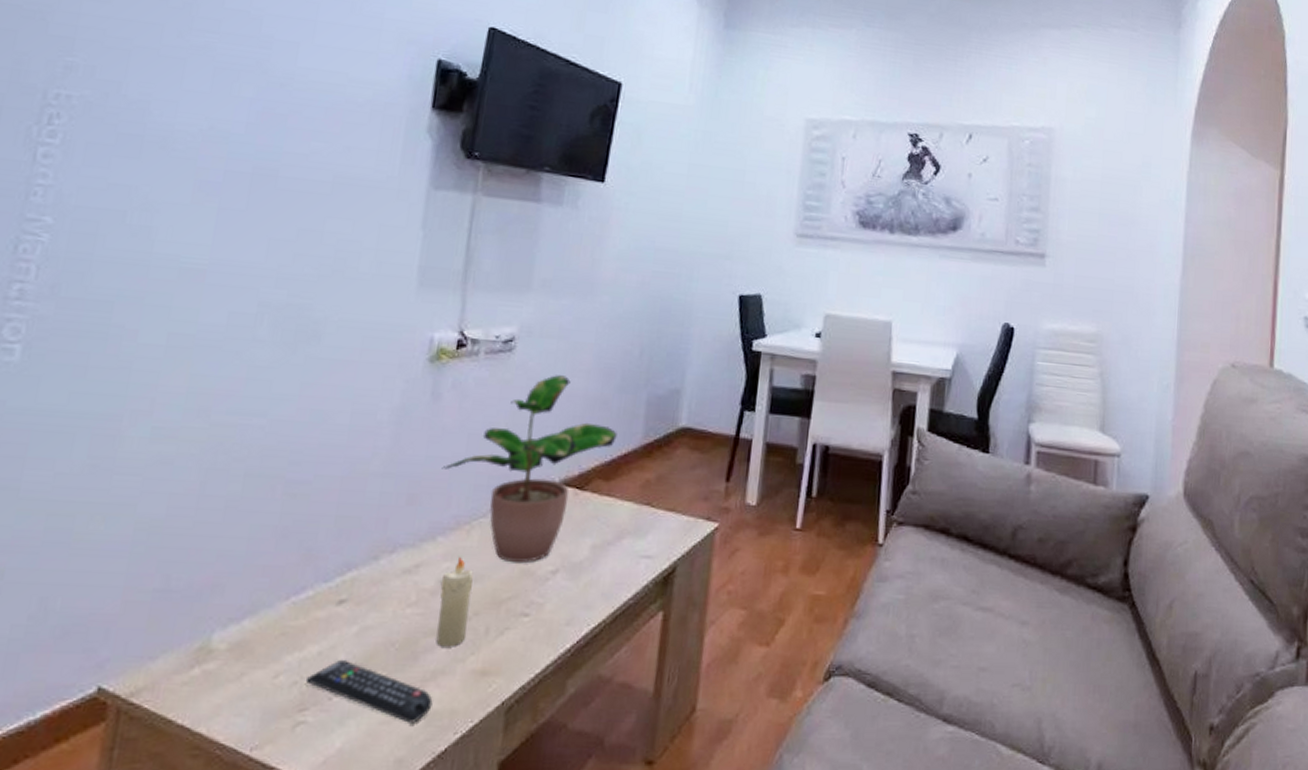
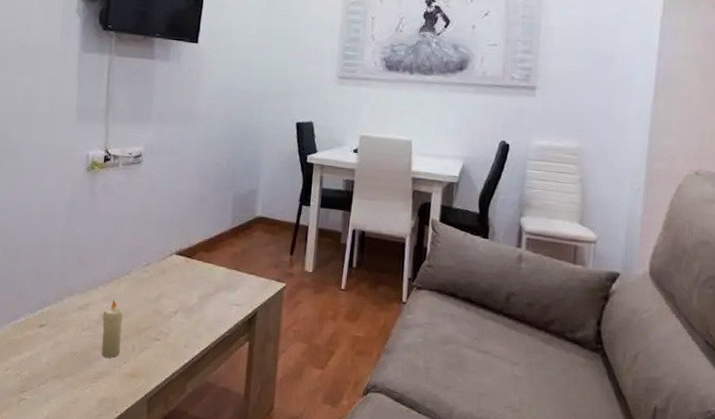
remote control: present [305,659,433,723] -> none [23,361,102,404]
potted plant: present [441,375,617,562] -> none [99,180,214,306]

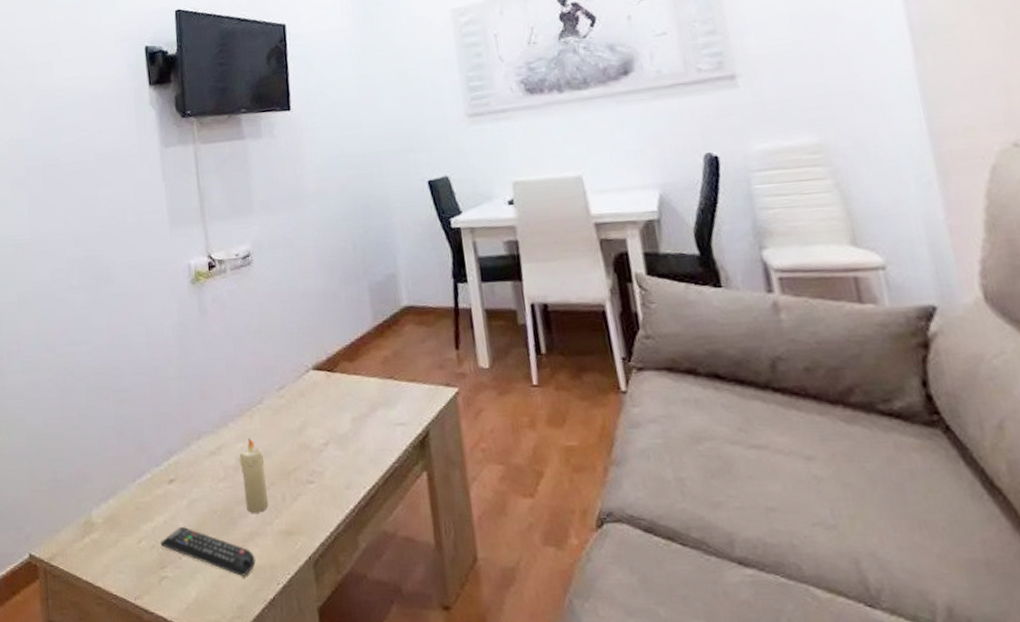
remote control: none [23,361,102,404] -> present [160,526,256,576]

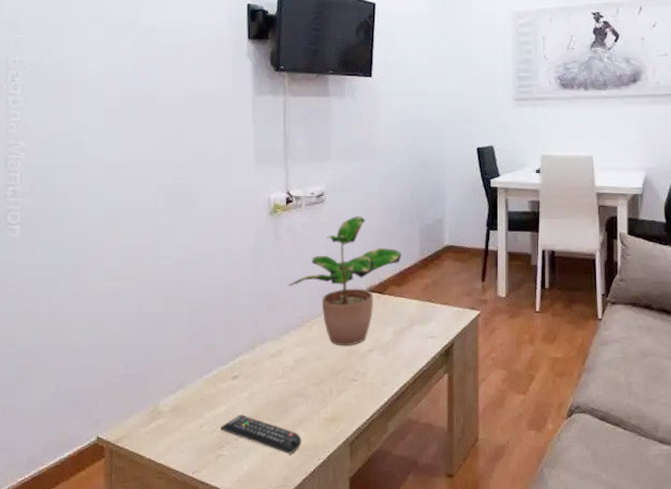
potted plant: none [219,278,351,438] -> present [287,216,402,345]
candle: present [239,438,268,513] -> none [297,344,317,404]

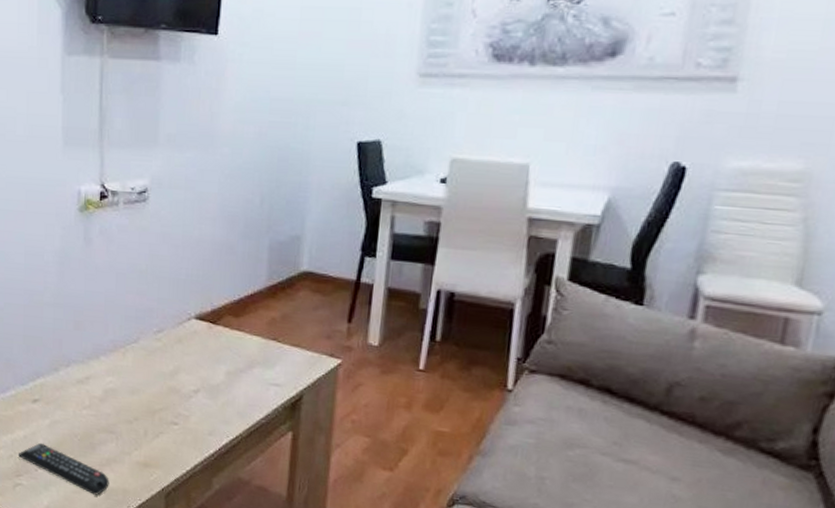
potted plant: present [287,216,402,345] -> none [98,222,243,382]

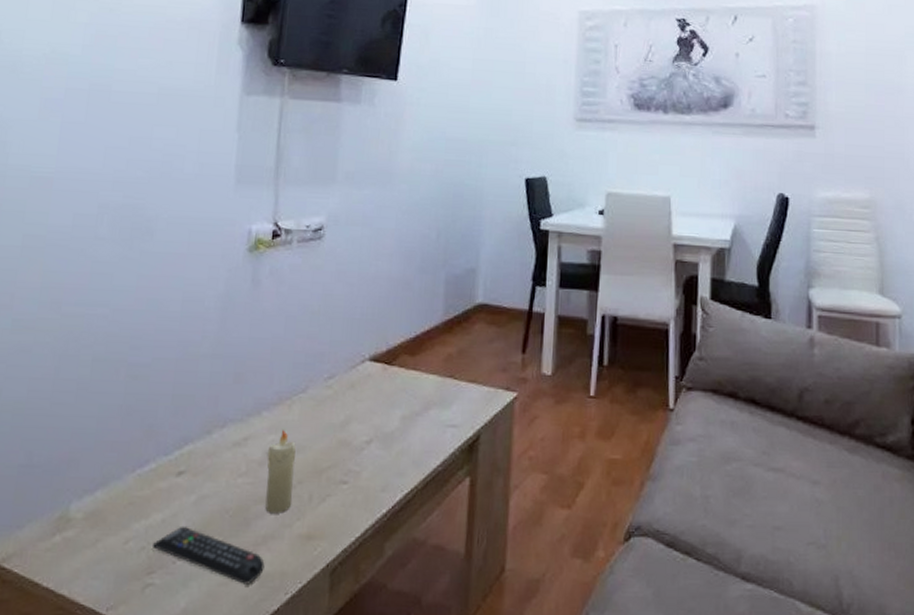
candle: none [106,374,131,443] -> present [265,430,296,514]

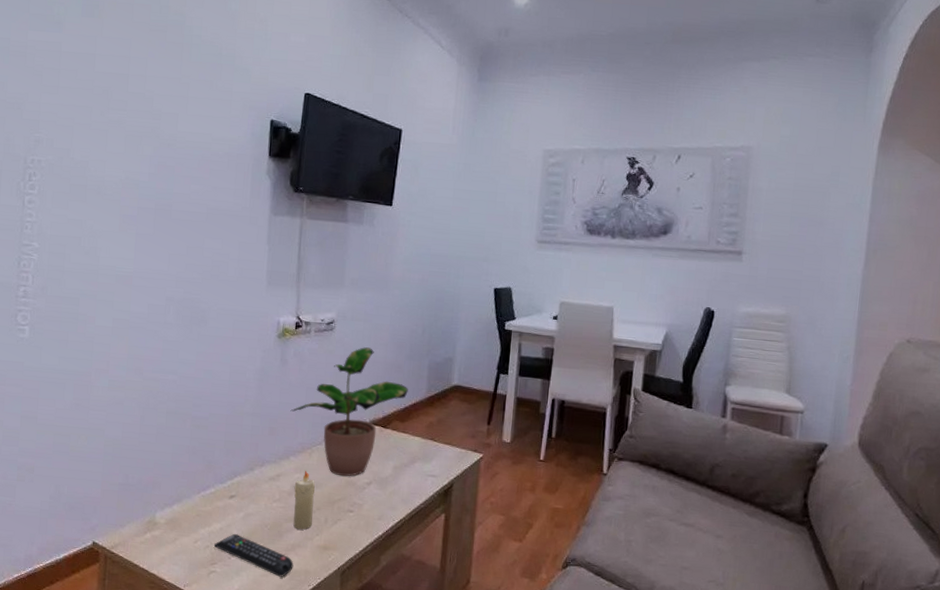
potted plant: none [263,259,420,434] -> present [290,347,408,476]

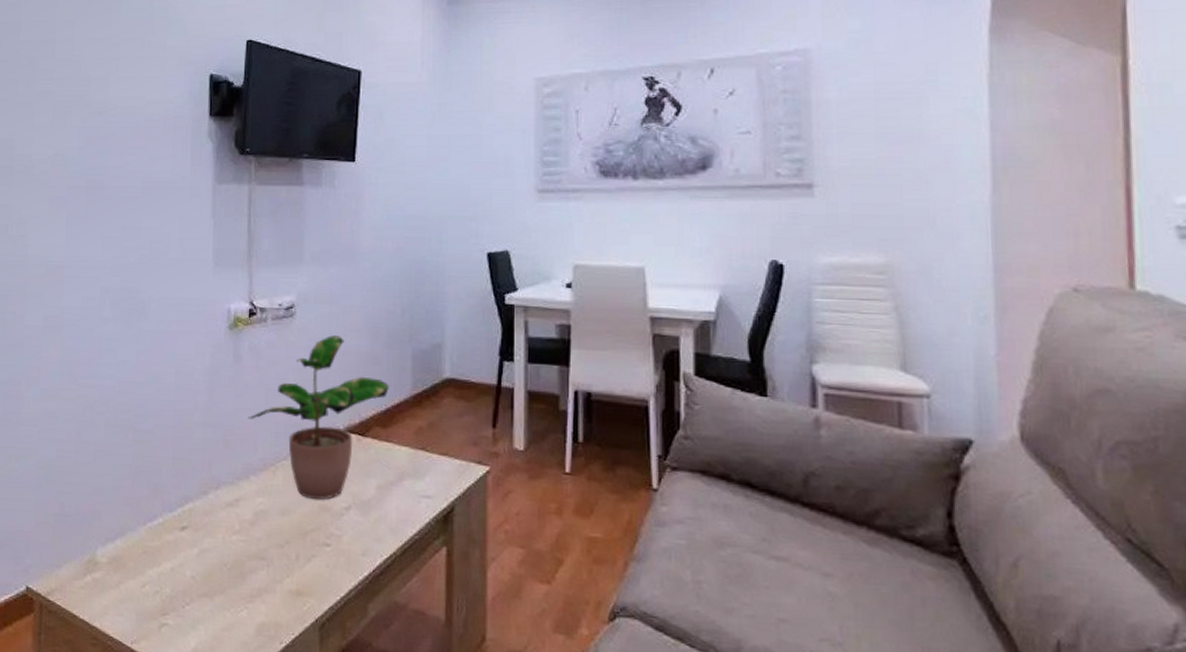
remote control: present [213,533,294,577] -> none [164,575,261,632]
candle: present [293,471,315,530] -> none [257,494,282,570]

